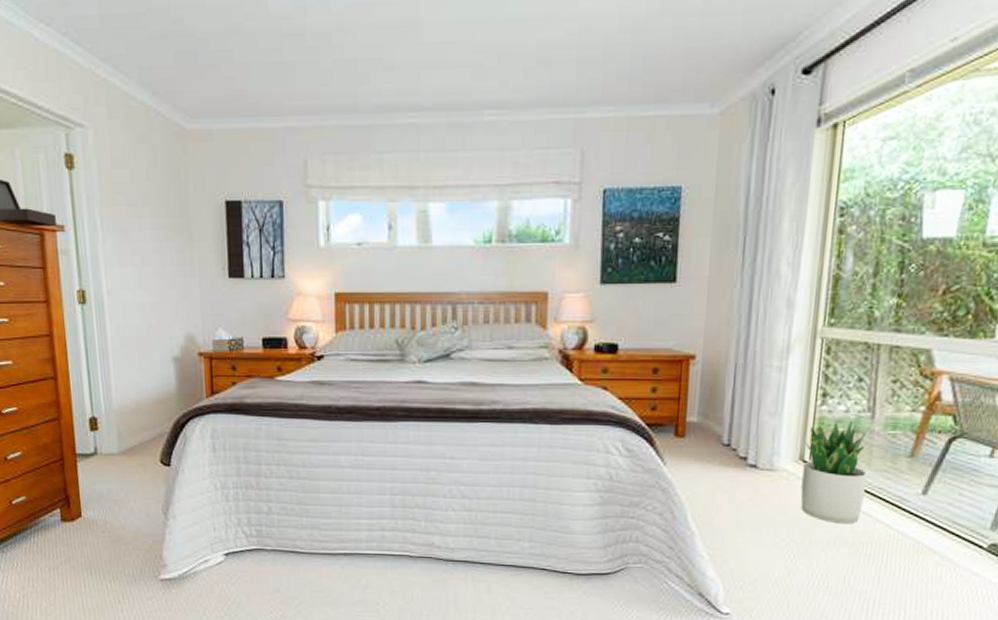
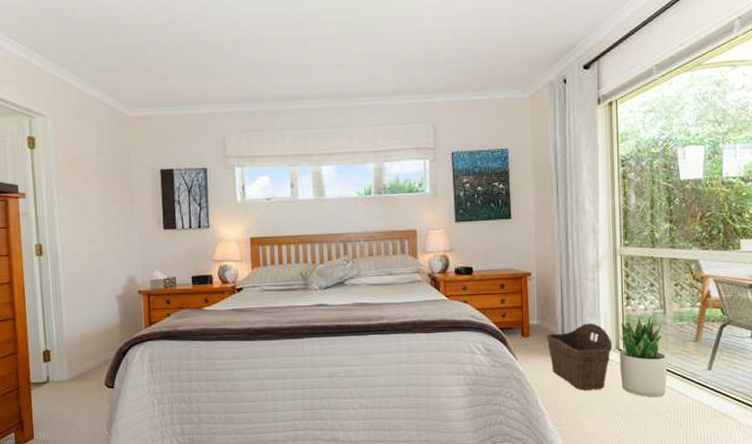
wicker basket: none [707,425,796,510] -> present [546,323,613,391]

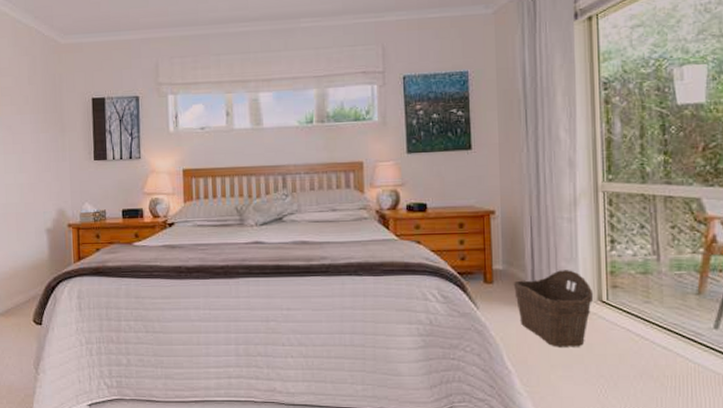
planter: present [617,316,667,398] -> none [599,263,662,359]

